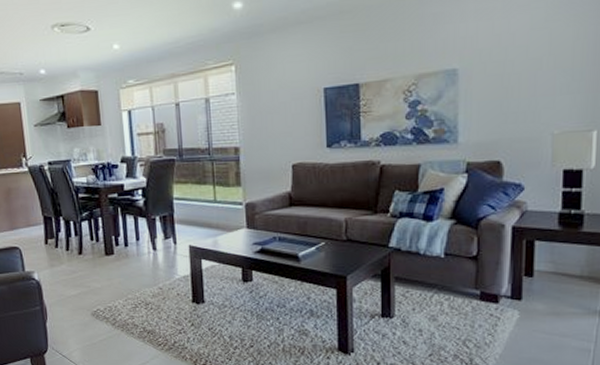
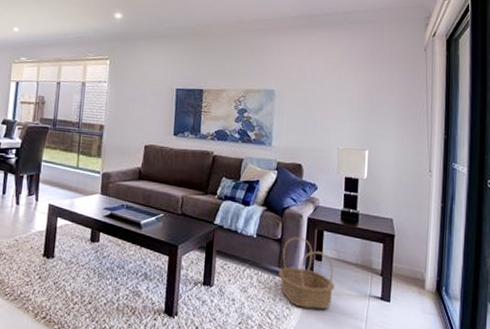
basket: none [477,251,552,333] -> present [279,237,335,310]

